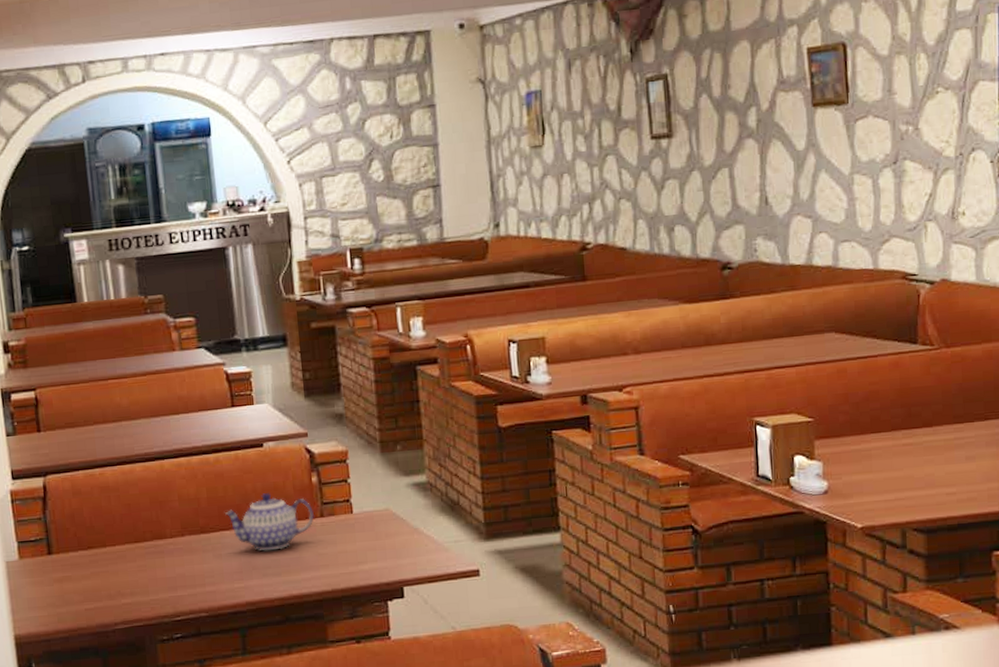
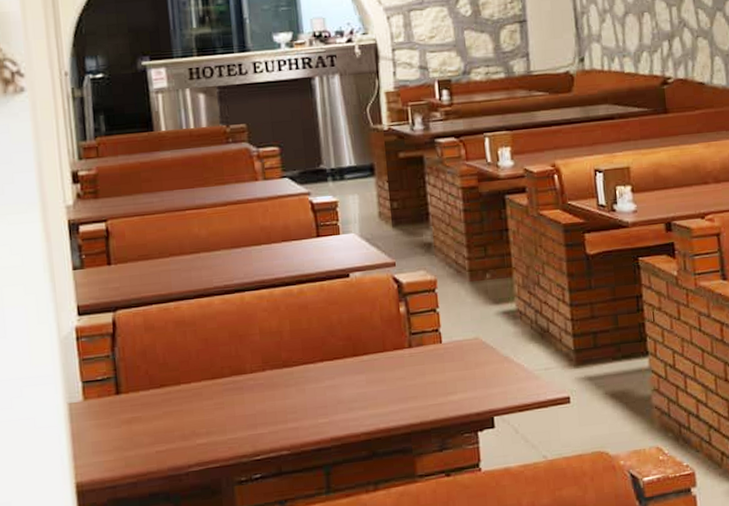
teapot: present [225,493,315,551] -> none [309,324,403,384]

